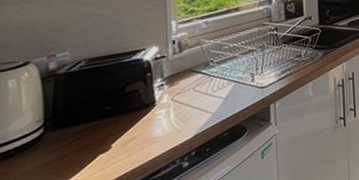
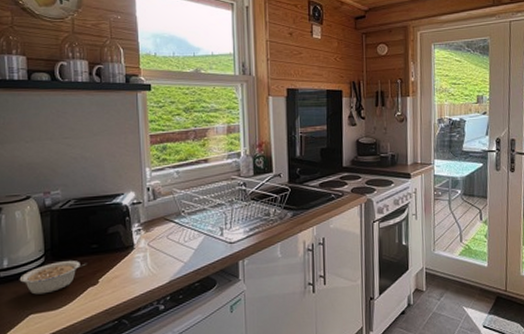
legume: none [7,127,97,174] -> present [19,261,86,295]

